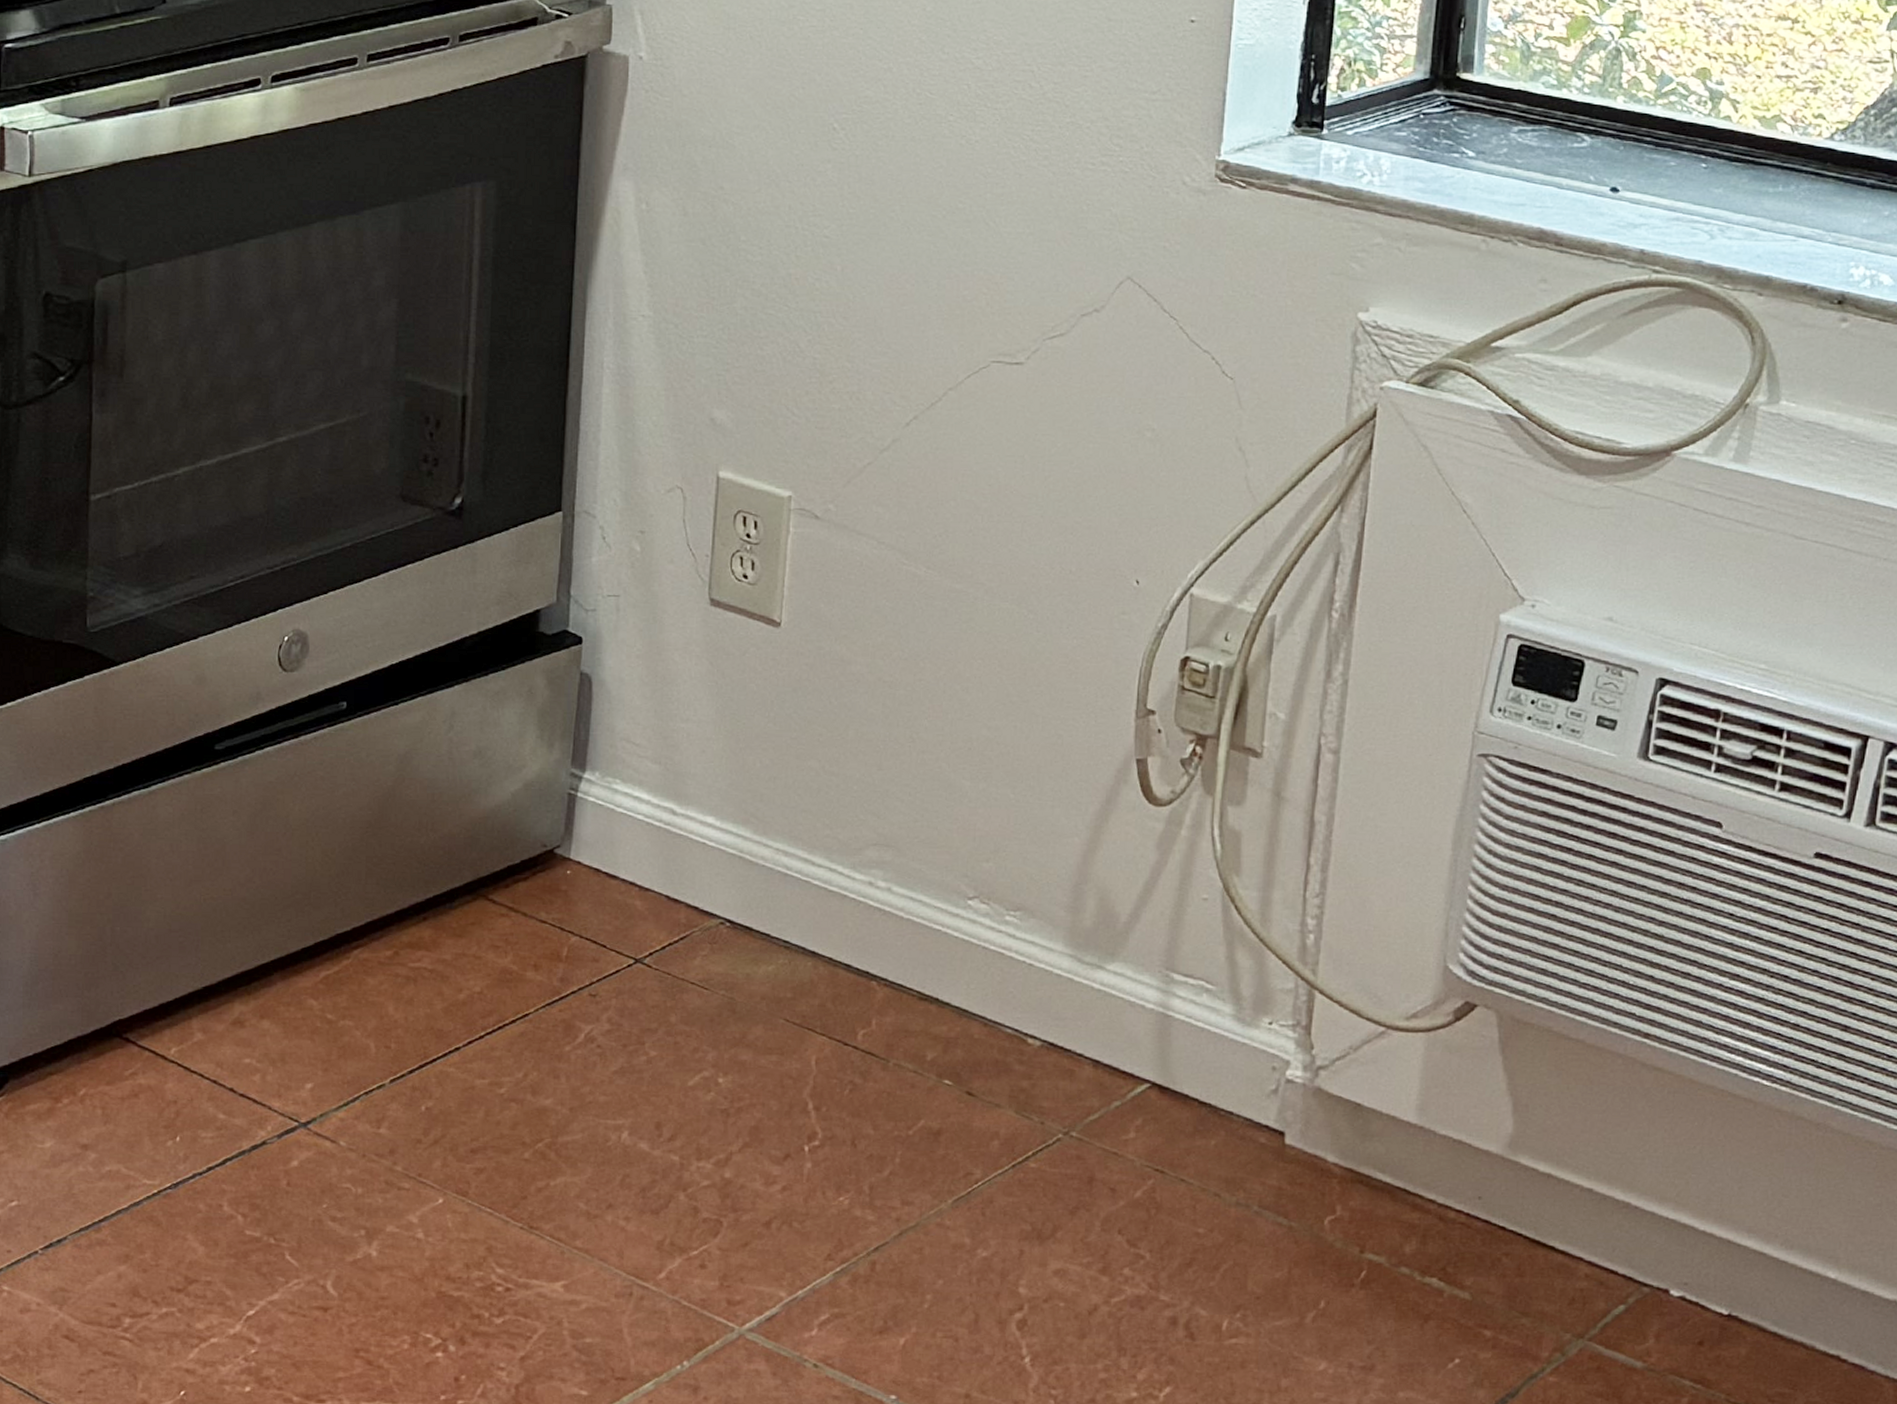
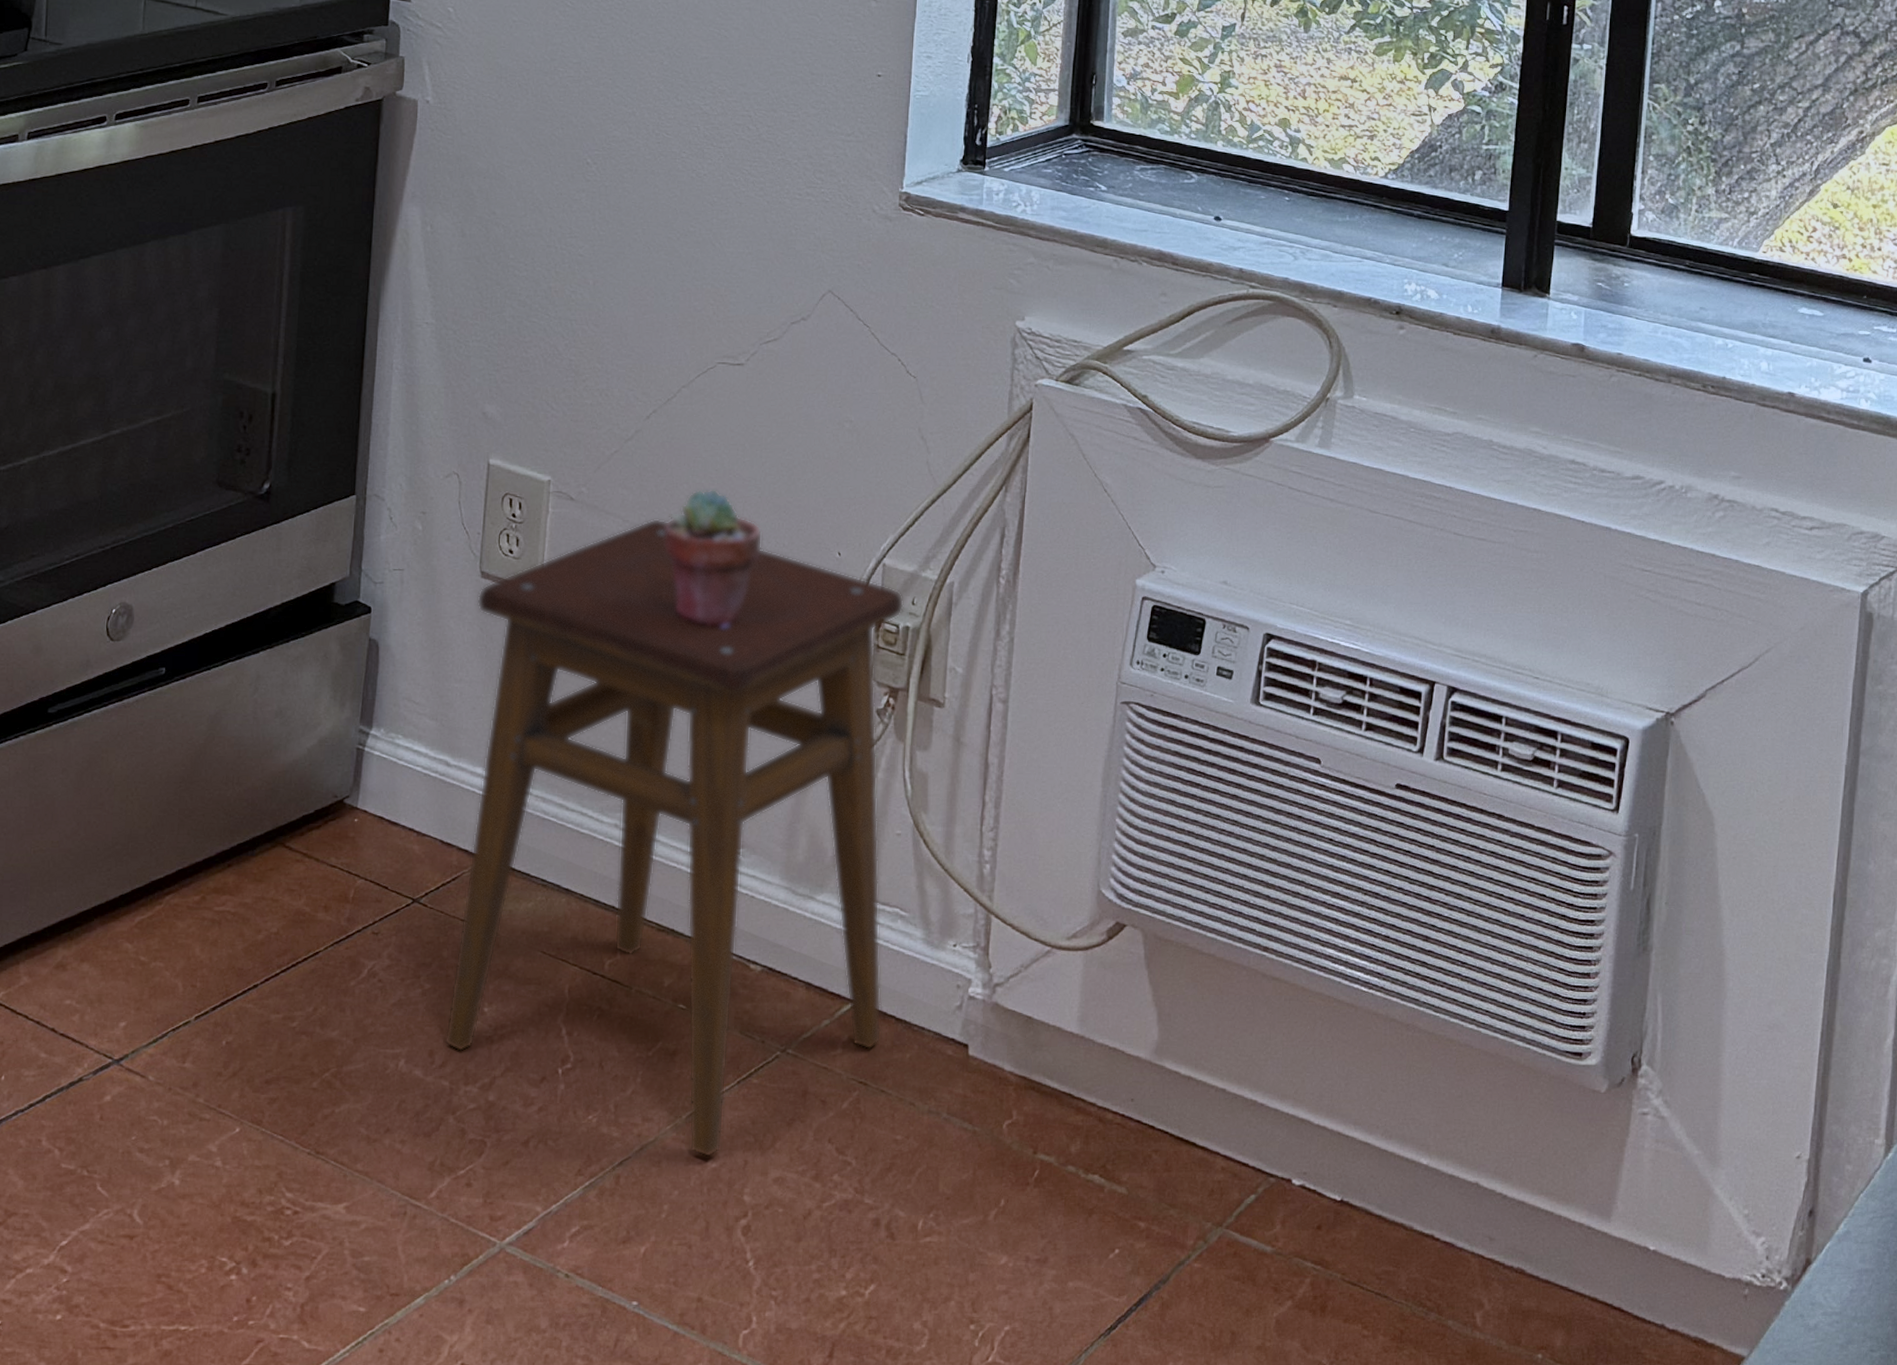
stool: none [673,540,1215,1246] -> present [444,518,904,1158]
potted succulent: none [927,506,1046,665] -> present [664,489,763,628]

